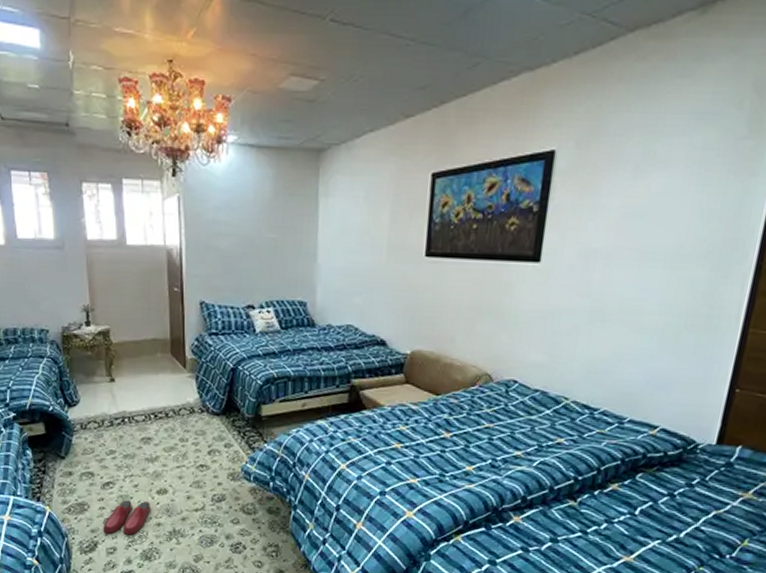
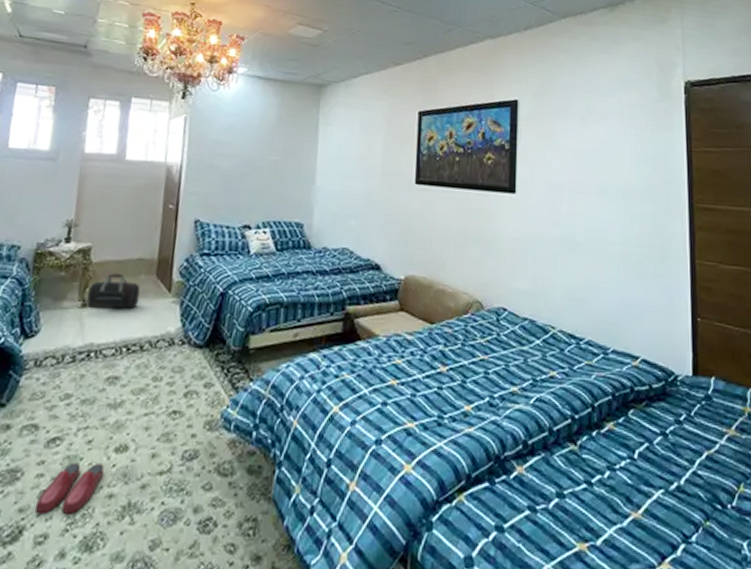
duffel bag: none [113,352,159,383] -> present [86,273,141,310]

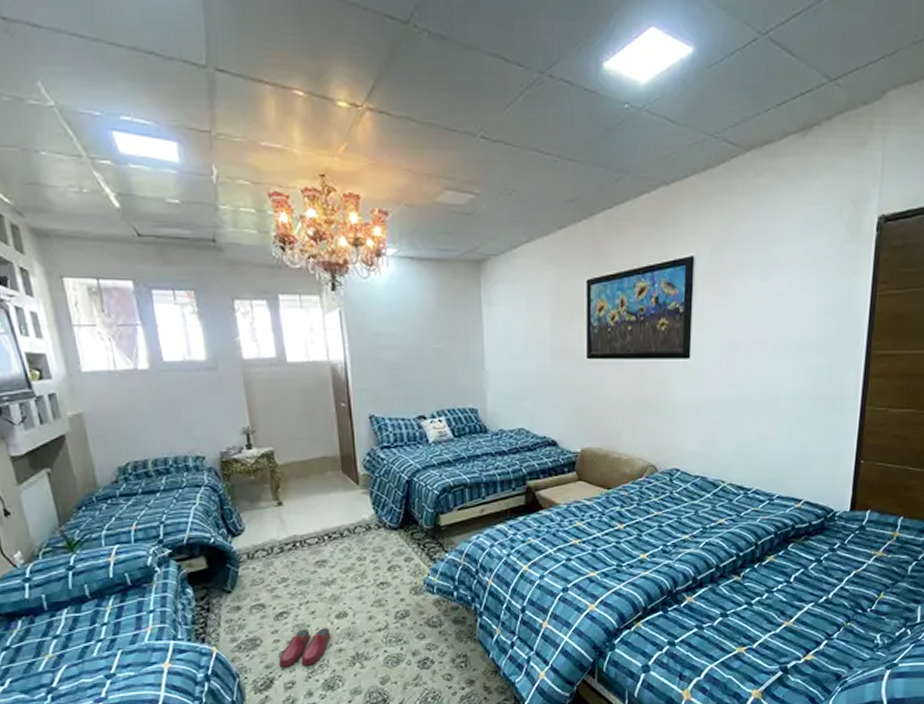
duffel bag: present [86,273,141,310] -> none [280,473,331,505]

